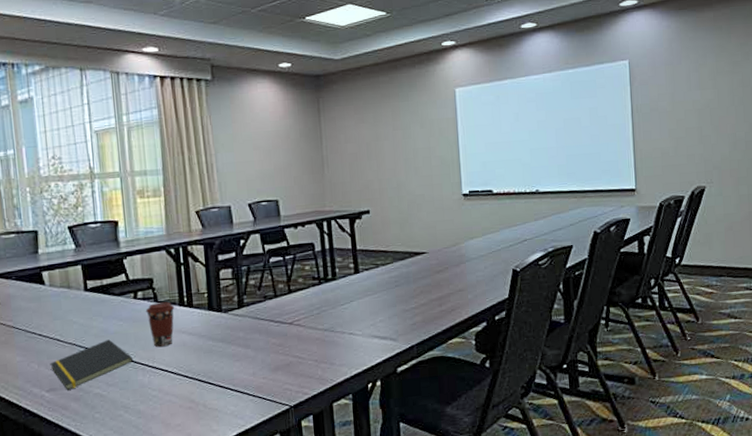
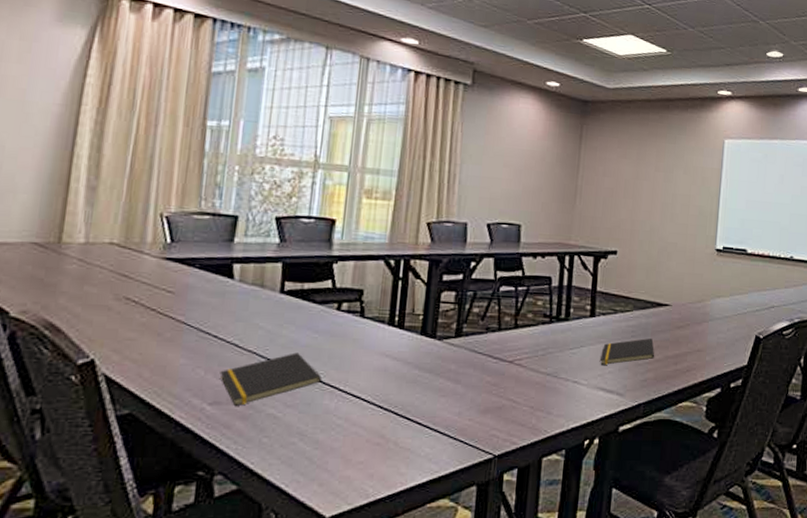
coffee cup: present [145,302,175,347] -> none [347,318,383,369]
notepad: none [370,286,420,315] -> present [600,338,655,365]

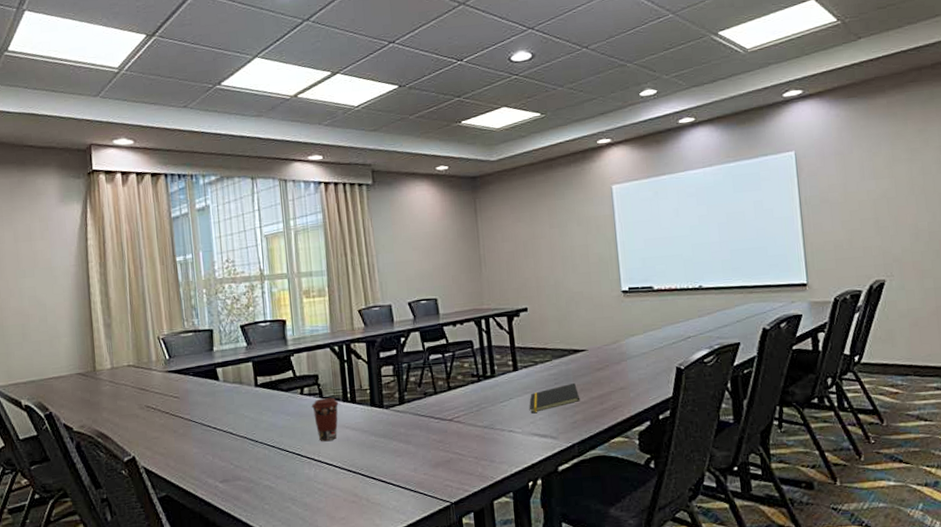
notepad: present [220,352,323,406] -> none [223,433,300,481]
coffee cup: none [347,318,383,369] -> present [311,398,339,441]

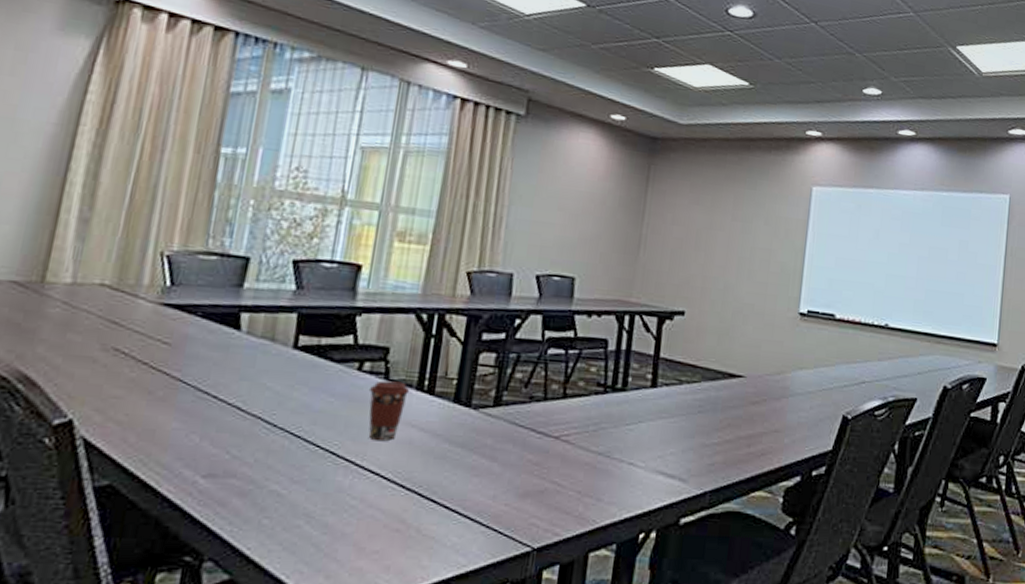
notepad: present [529,383,580,413] -> none [661,415,725,445]

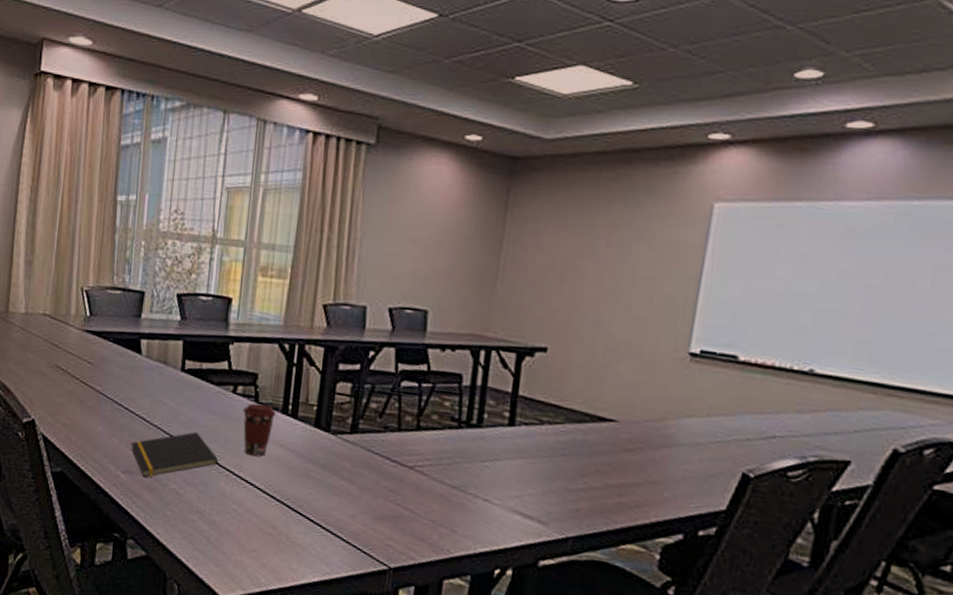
notepad: none [217,419,337,480] -> present [131,432,219,477]

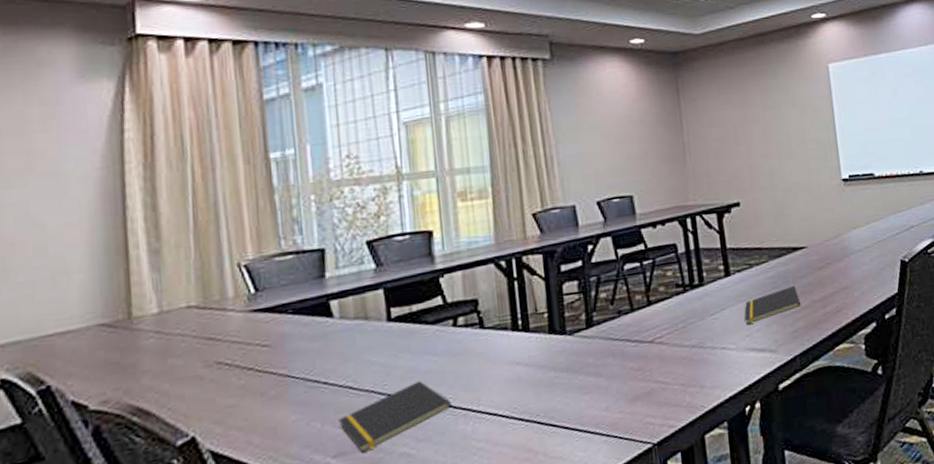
coffee cup: present [242,403,277,456] -> none [468,327,507,385]
notepad: none [518,459,592,486] -> present [744,286,801,324]

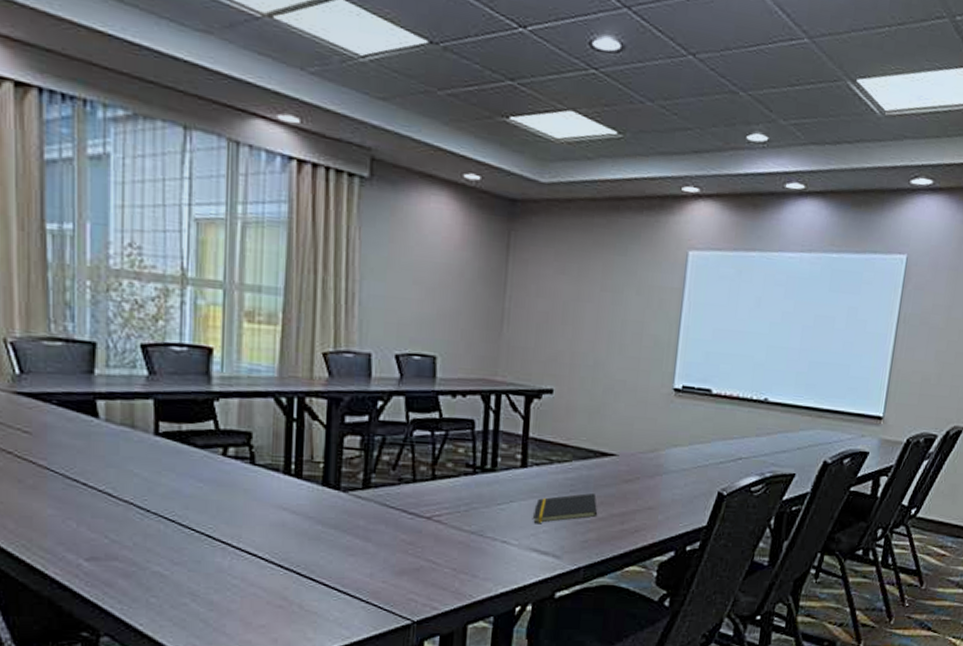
notepad: present [338,381,453,453] -> none [94,504,212,562]

